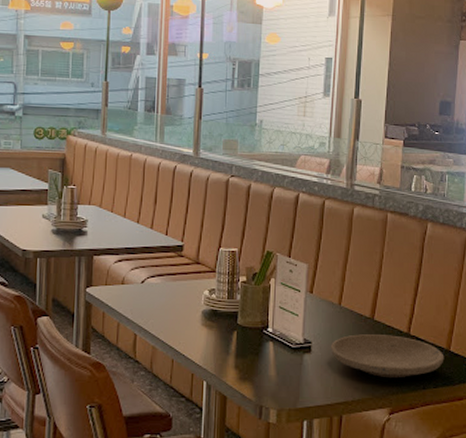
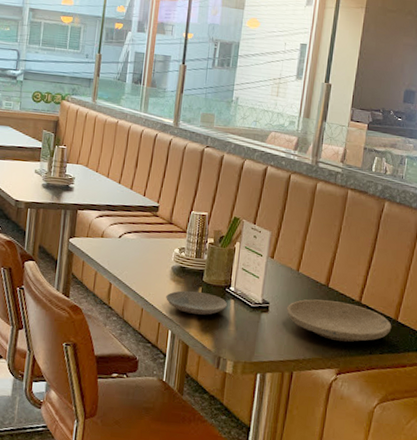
plate: none [198,335,267,361] -> present [166,290,228,315]

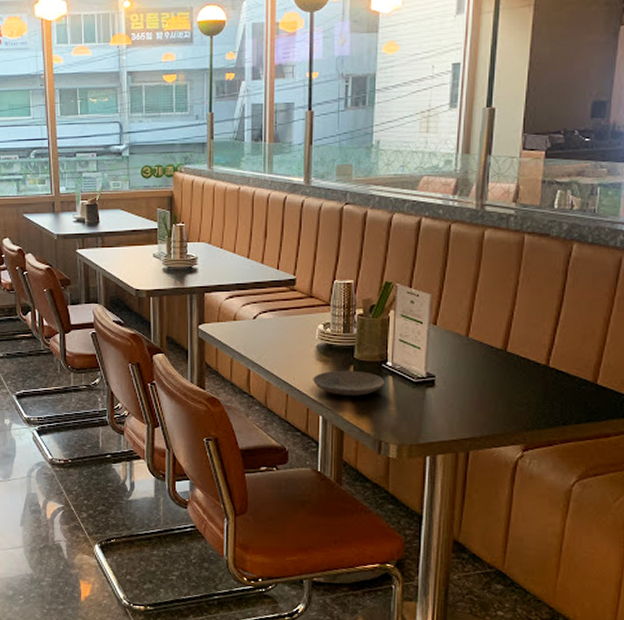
plate: present [286,299,392,342] -> none [456,367,590,414]

